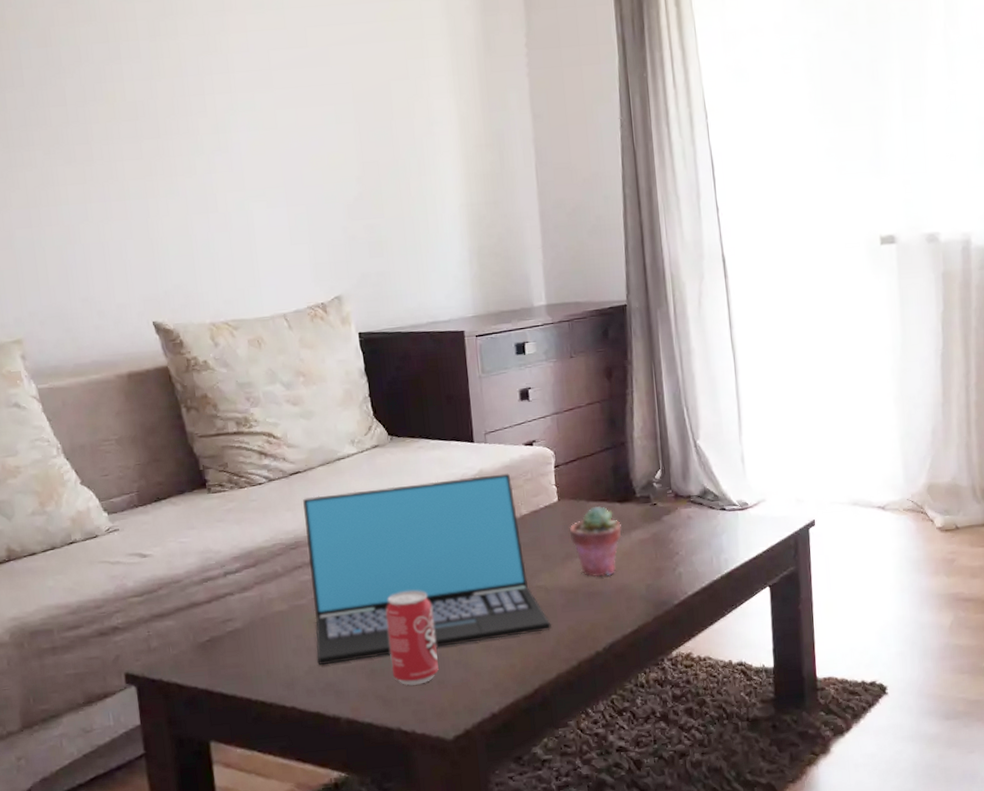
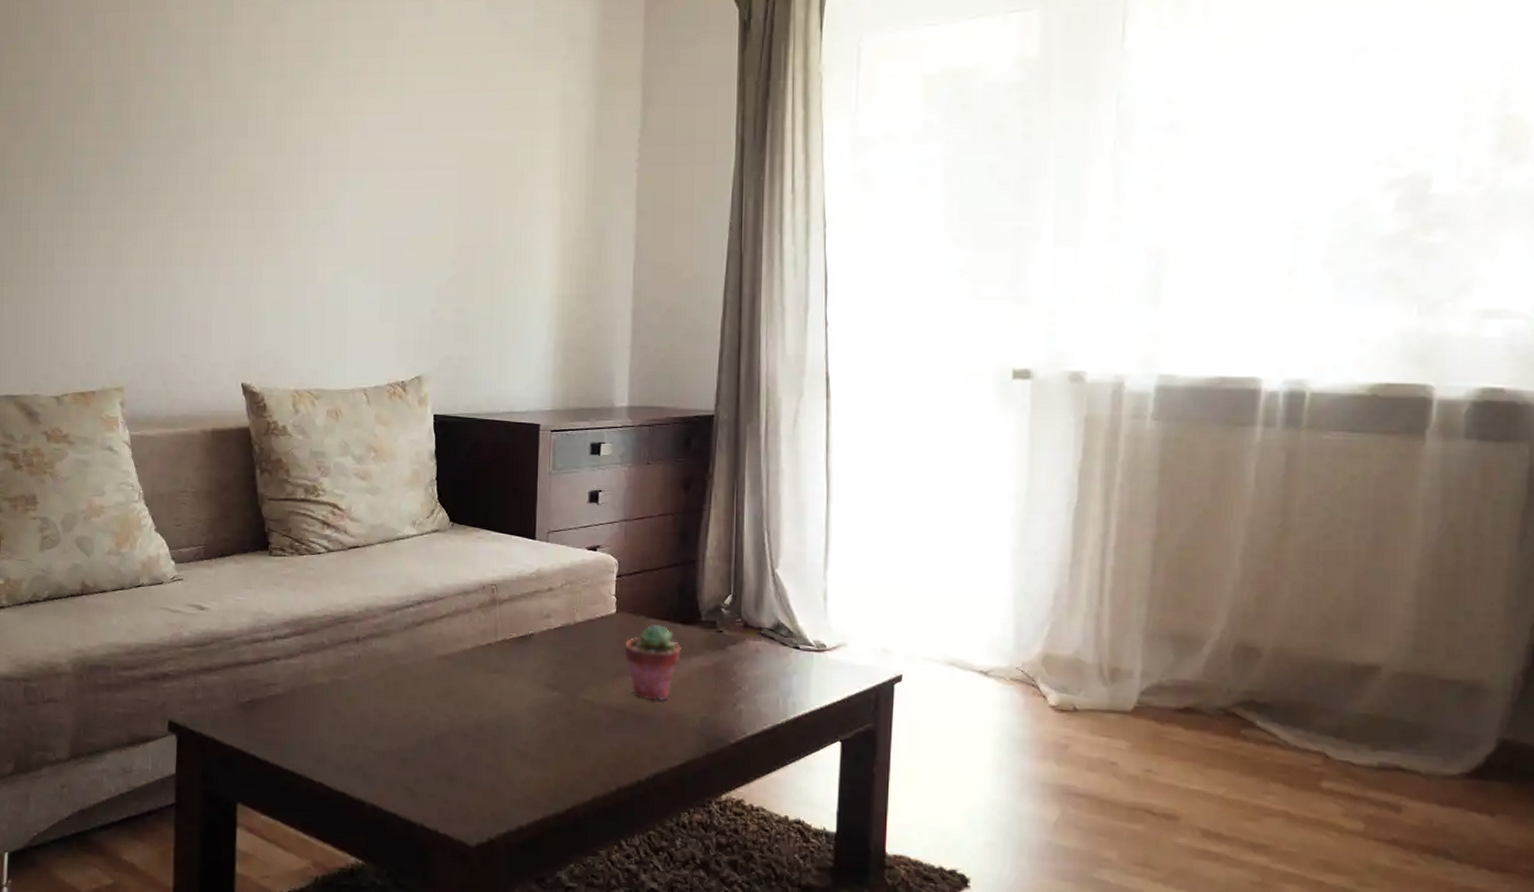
laptop: present [303,473,552,666] -> none [350,573,594,749]
beverage can: present [385,590,439,686] -> none [423,683,472,782]

